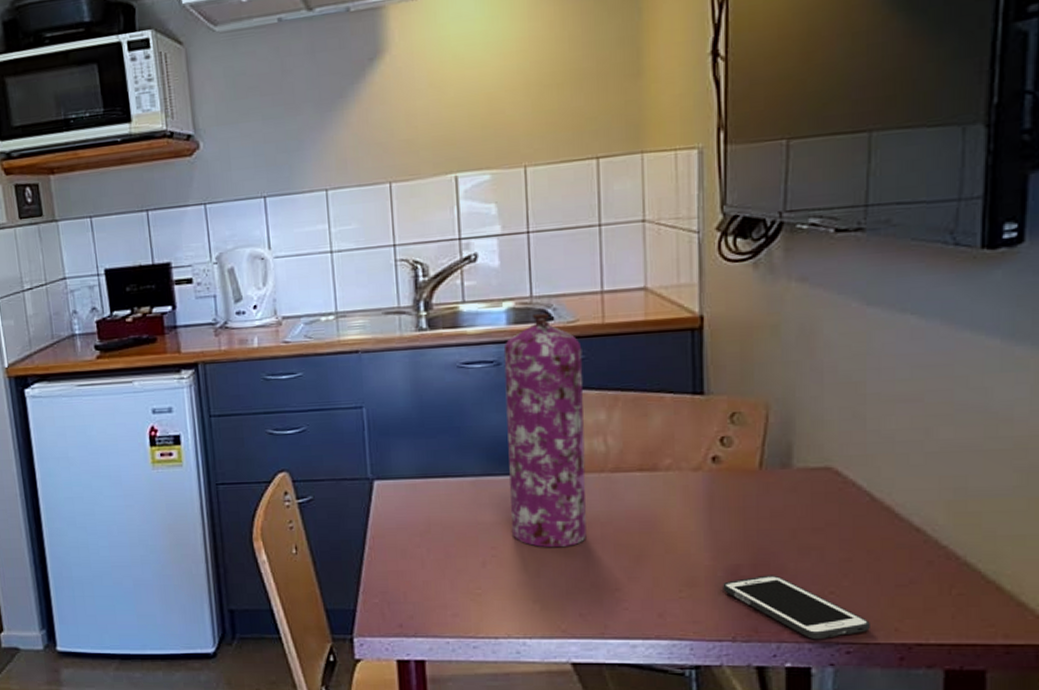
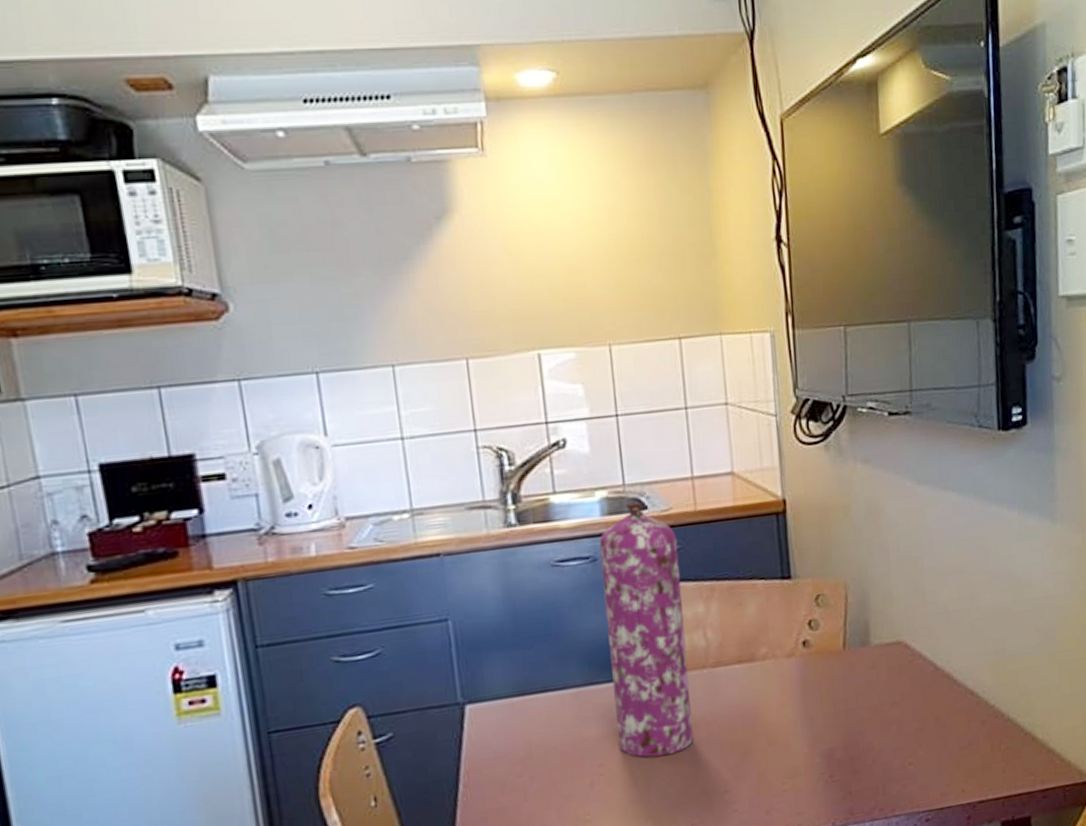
cell phone: present [723,575,870,640] -> none [820,753,943,813]

